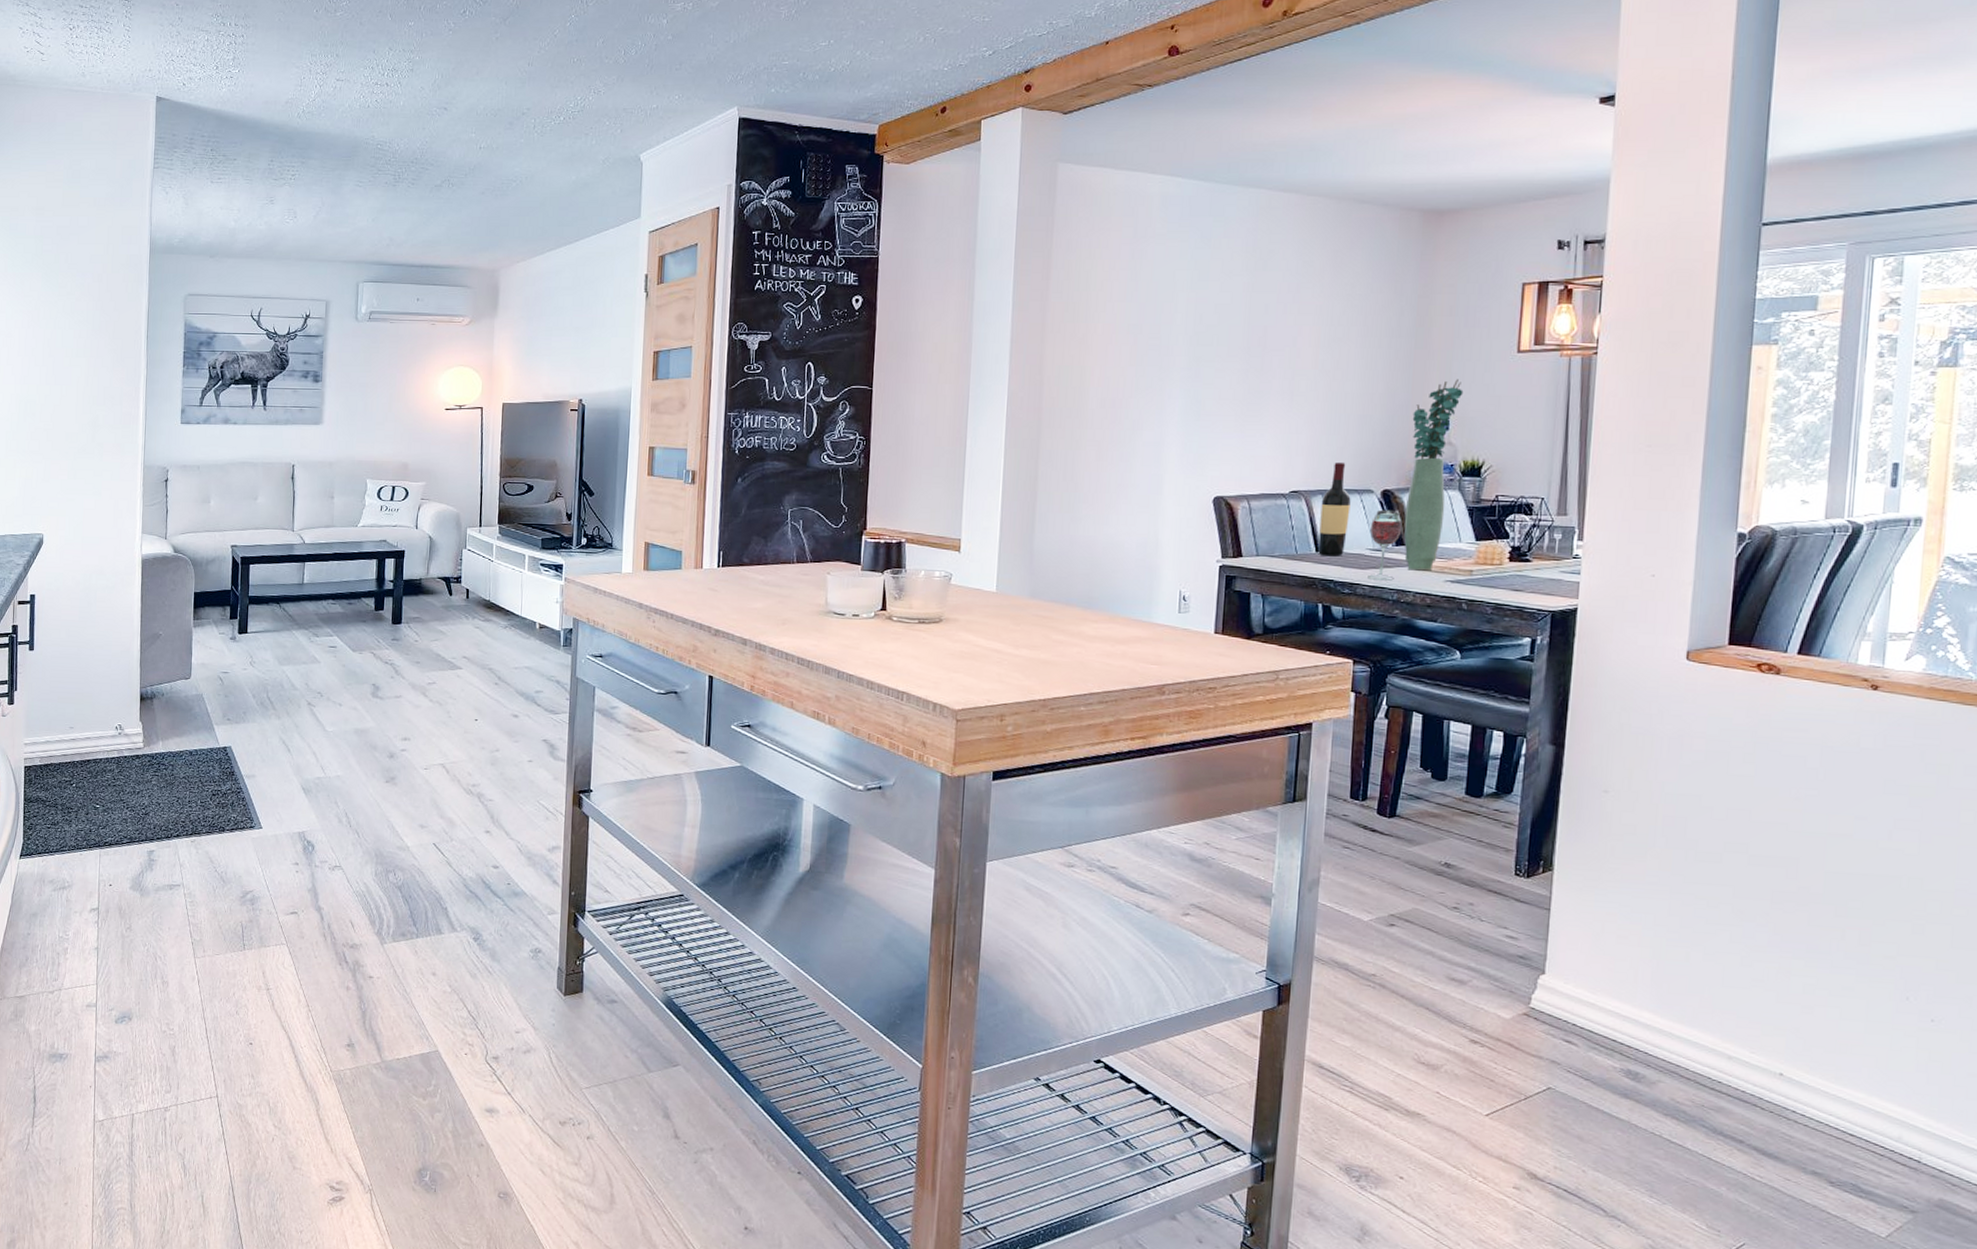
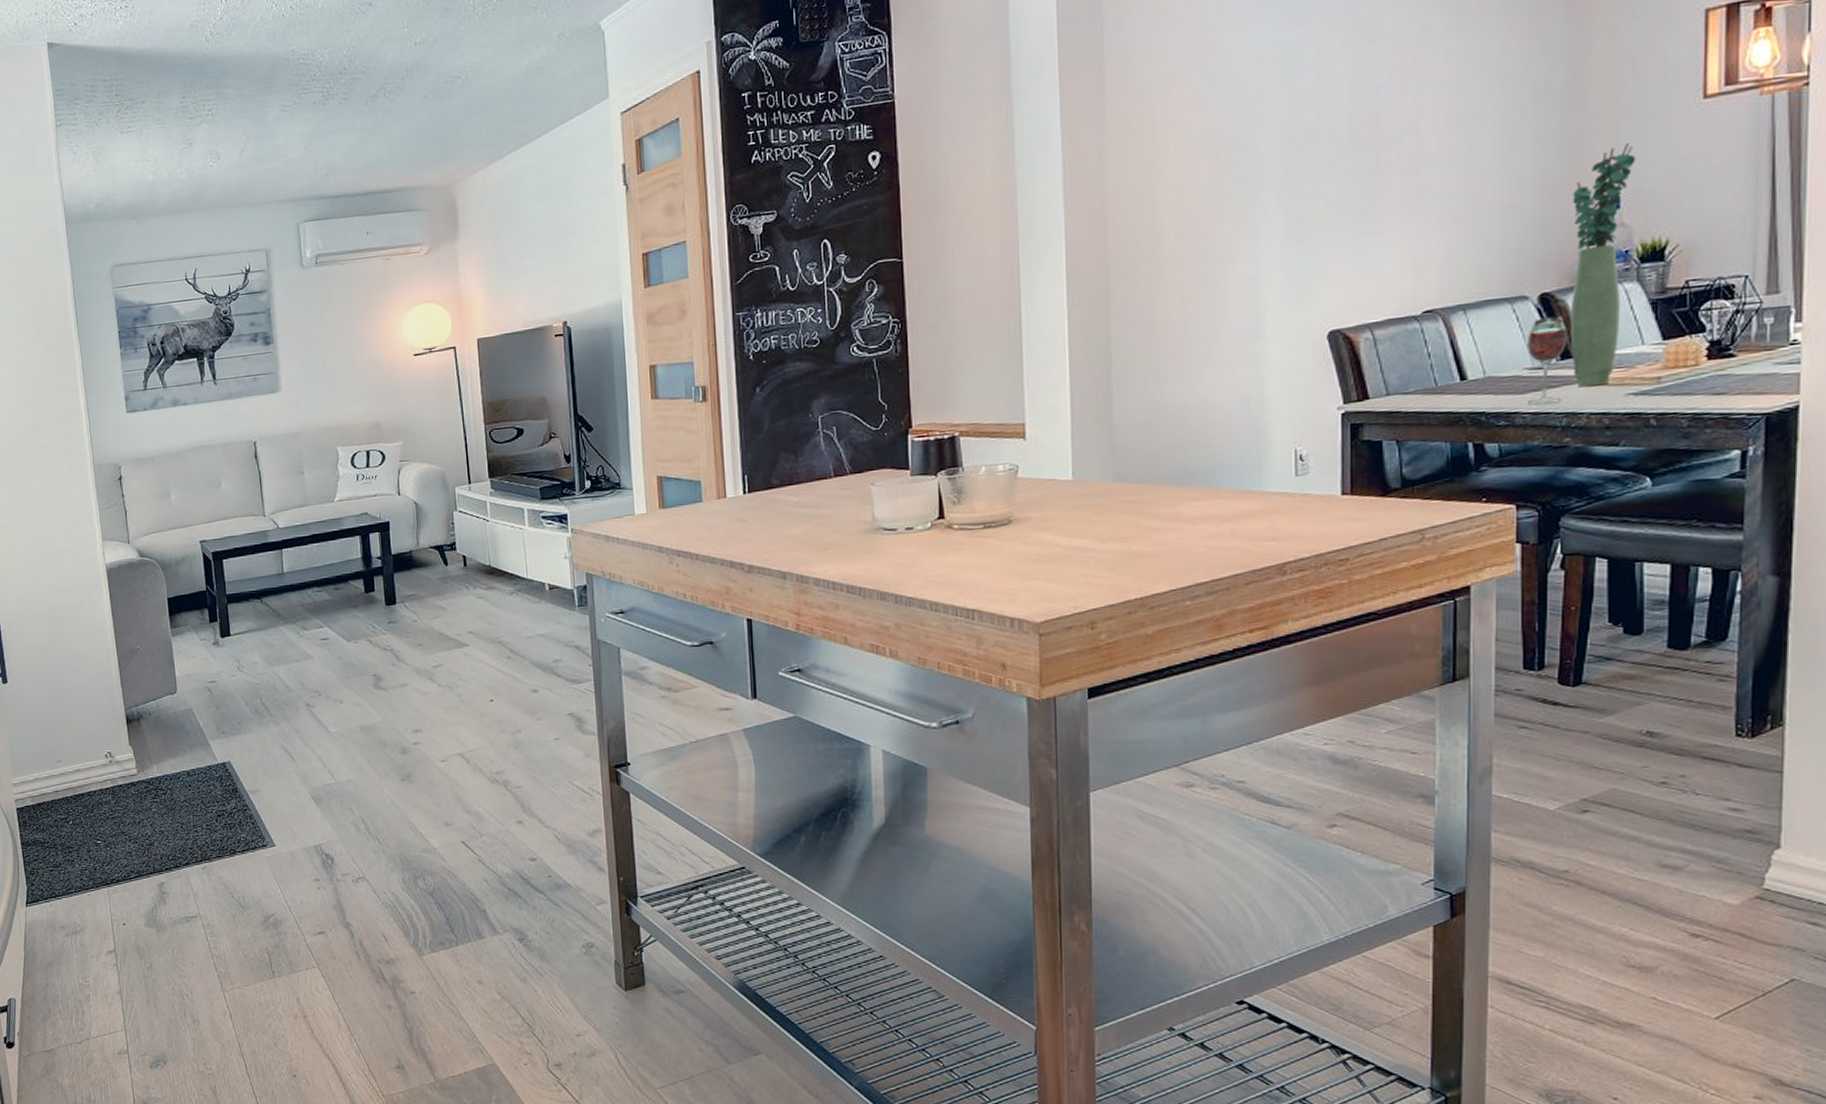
wine bottle: present [1318,461,1351,557] -> none [1463,266,1500,385]

